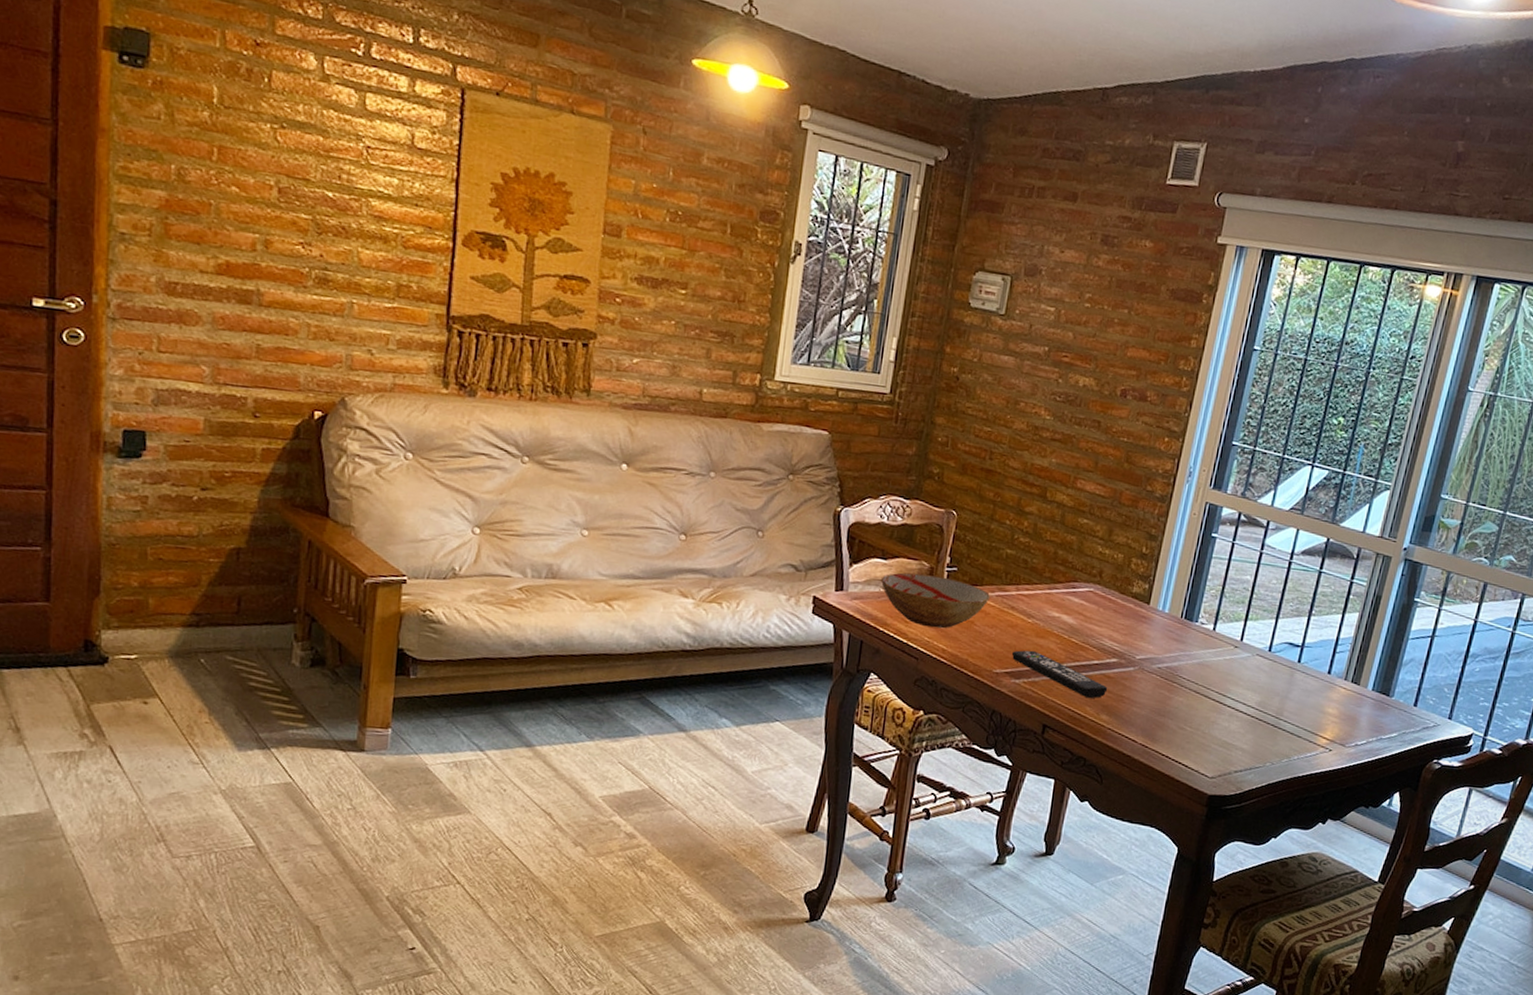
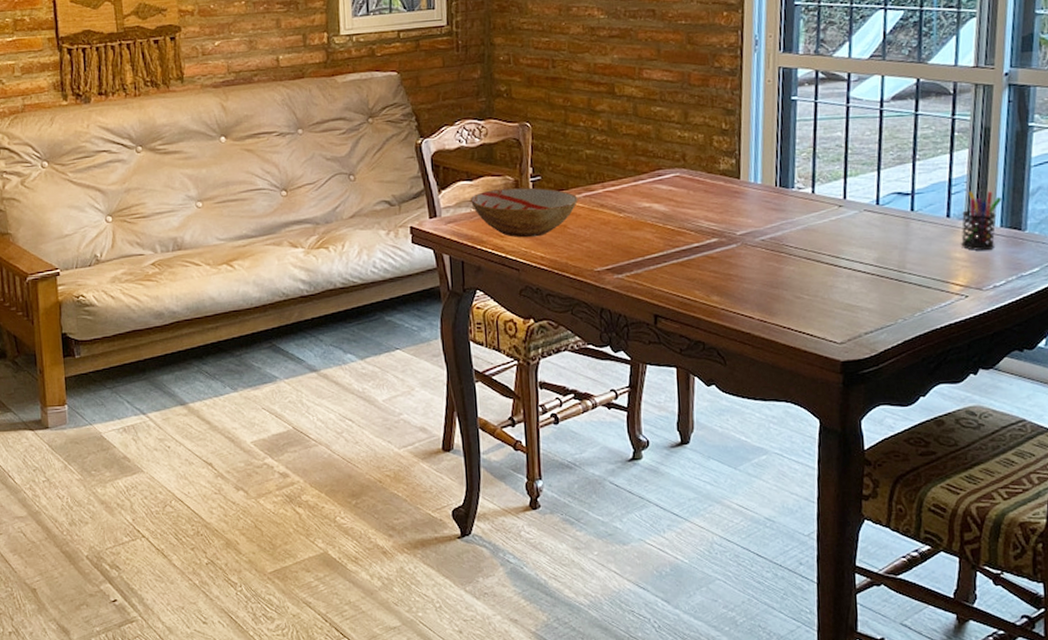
remote control: present [1011,650,1108,698] -> none [609,243,714,281]
pen holder: none [1335,652,1379,711] -> present [961,191,1003,251]

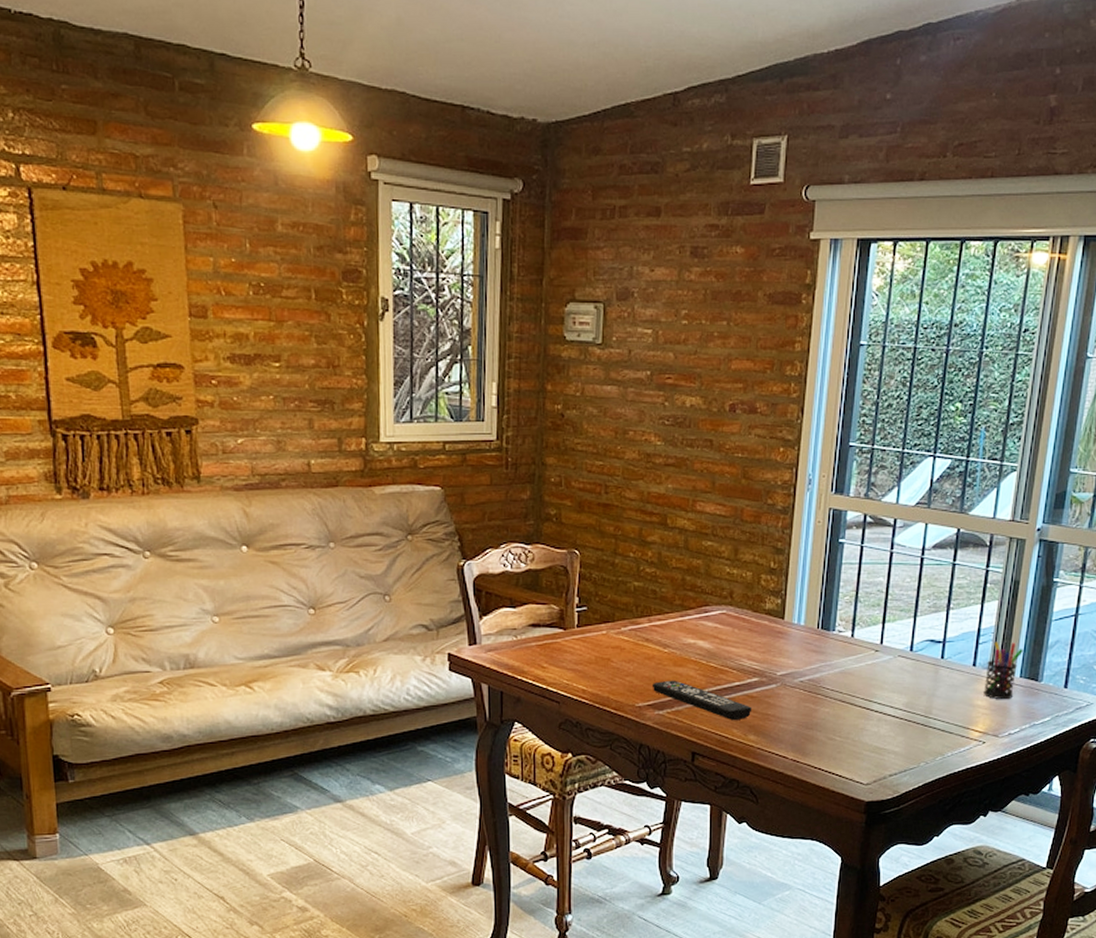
bowl: present [469,187,579,238] -> none [512,618,624,670]
remote control: none [609,243,714,281] -> present [652,680,752,720]

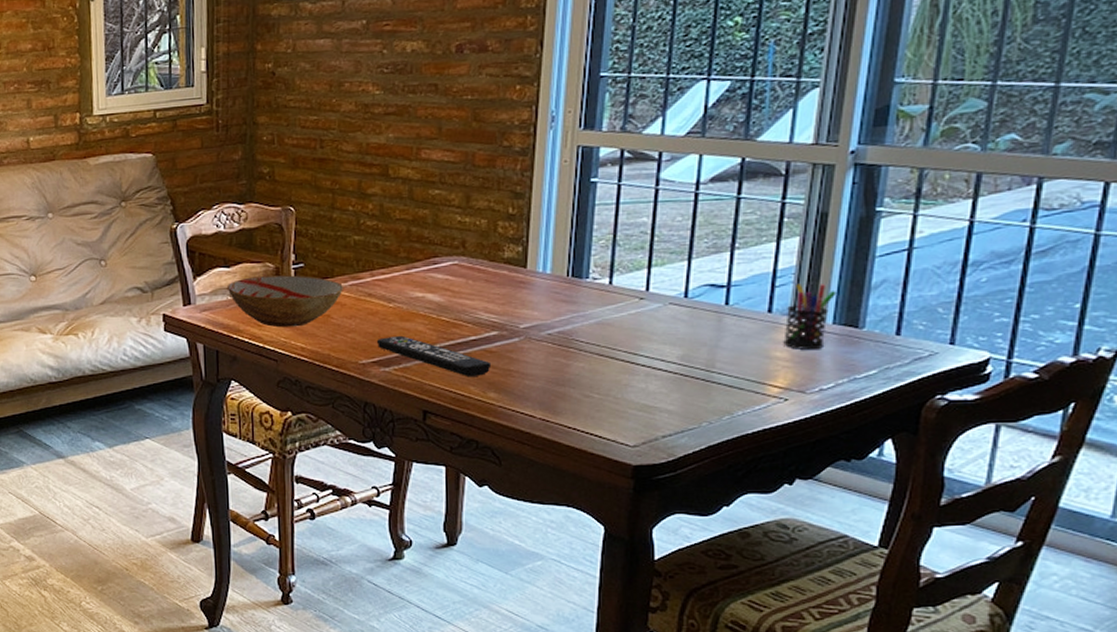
bowl: none [512,618,624,670] -> present [226,275,345,328]

